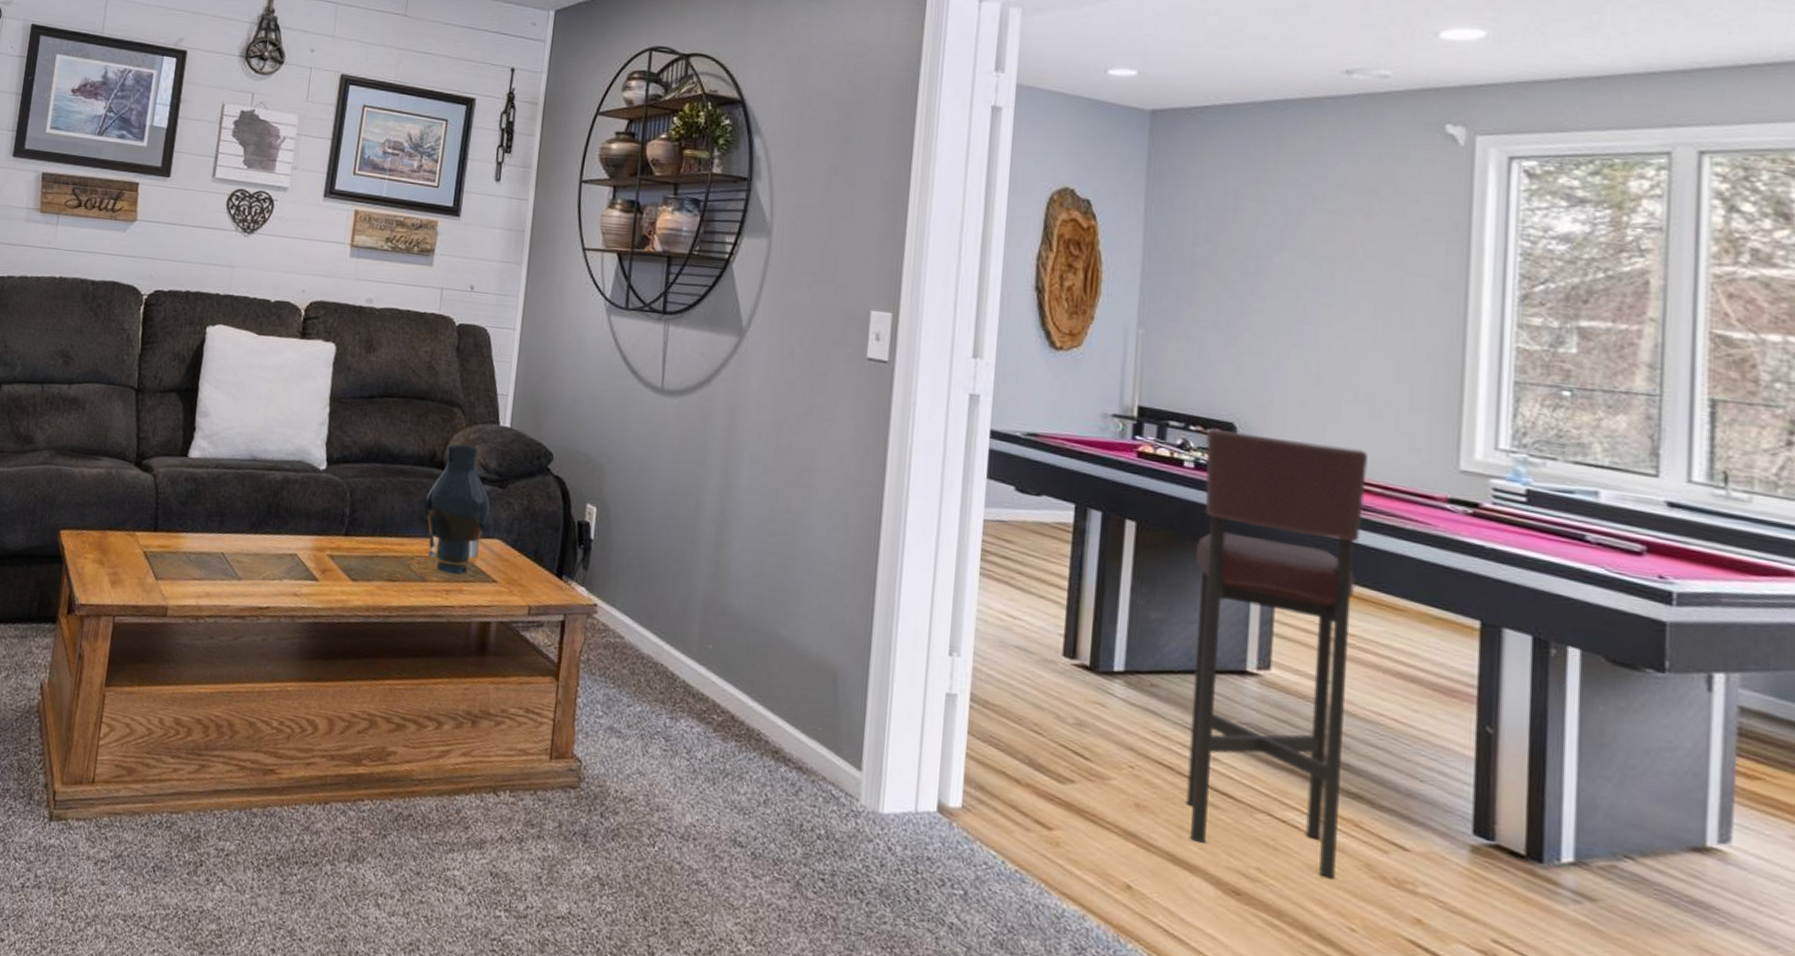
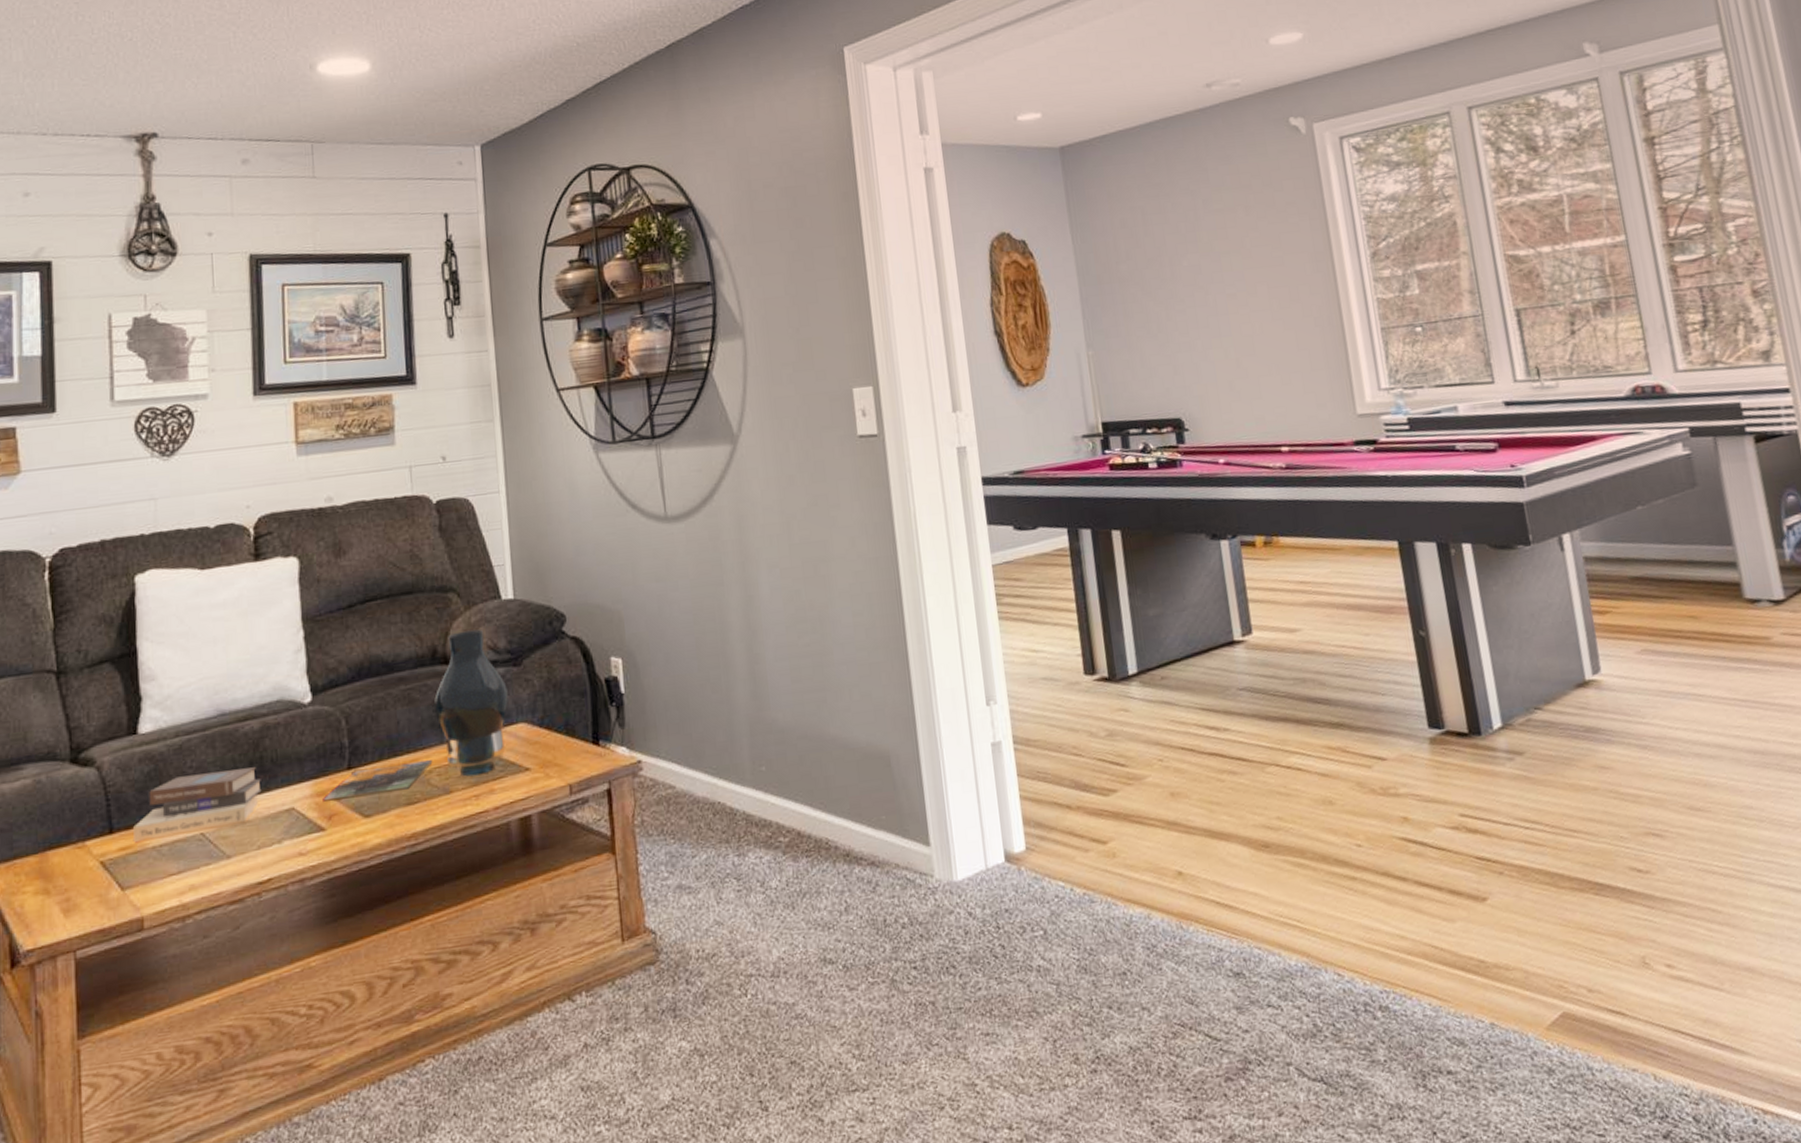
books: none [171,501,275,556] -> present [133,767,262,843]
magazine: none [320,538,416,568] -> present [323,760,433,803]
bar stool: present [1186,427,1369,879] -> none [1160,416,1337,811]

